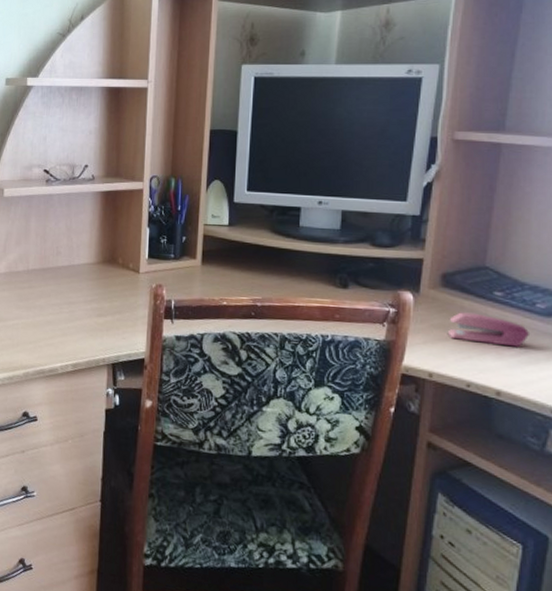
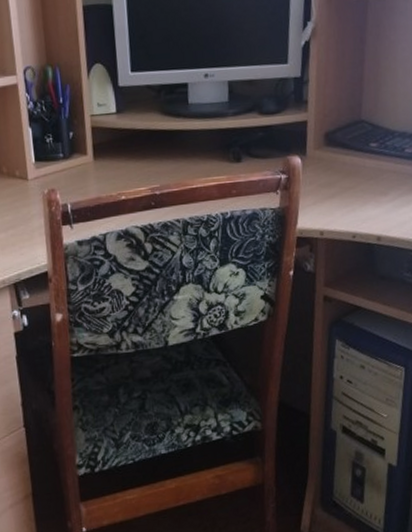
stapler: present [447,312,531,347] -> none [333,166,402,195]

